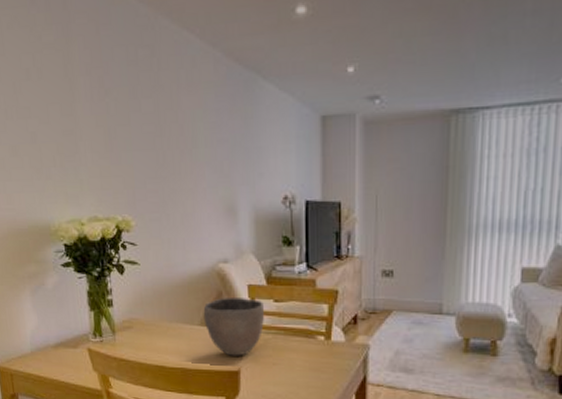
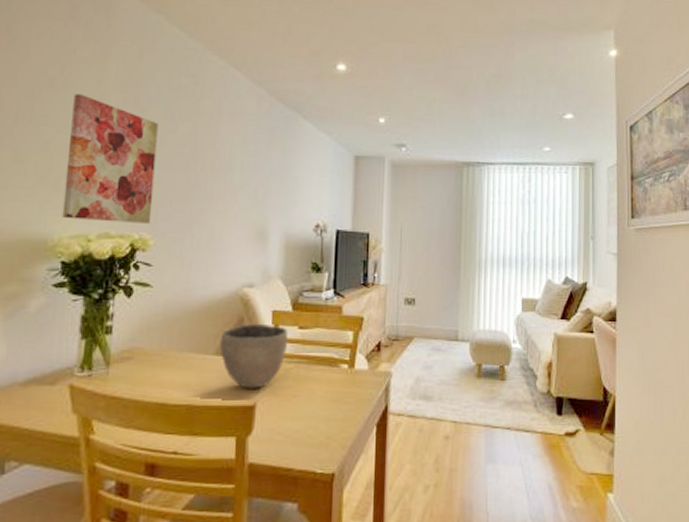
wall art: none [48,82,130,206] -> present [62,94,158,223]

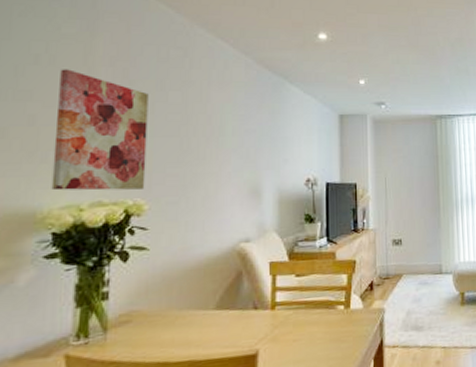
bowl: present [220,324,289,389] -> none [219,275,286,339]

